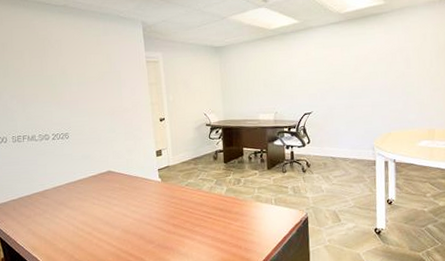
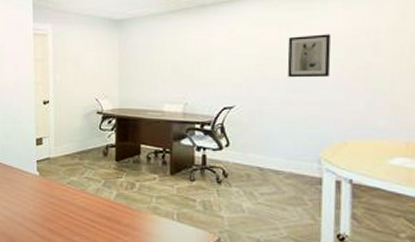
wall art: none [348,53,378,88] -> present [287,34,332,78]

